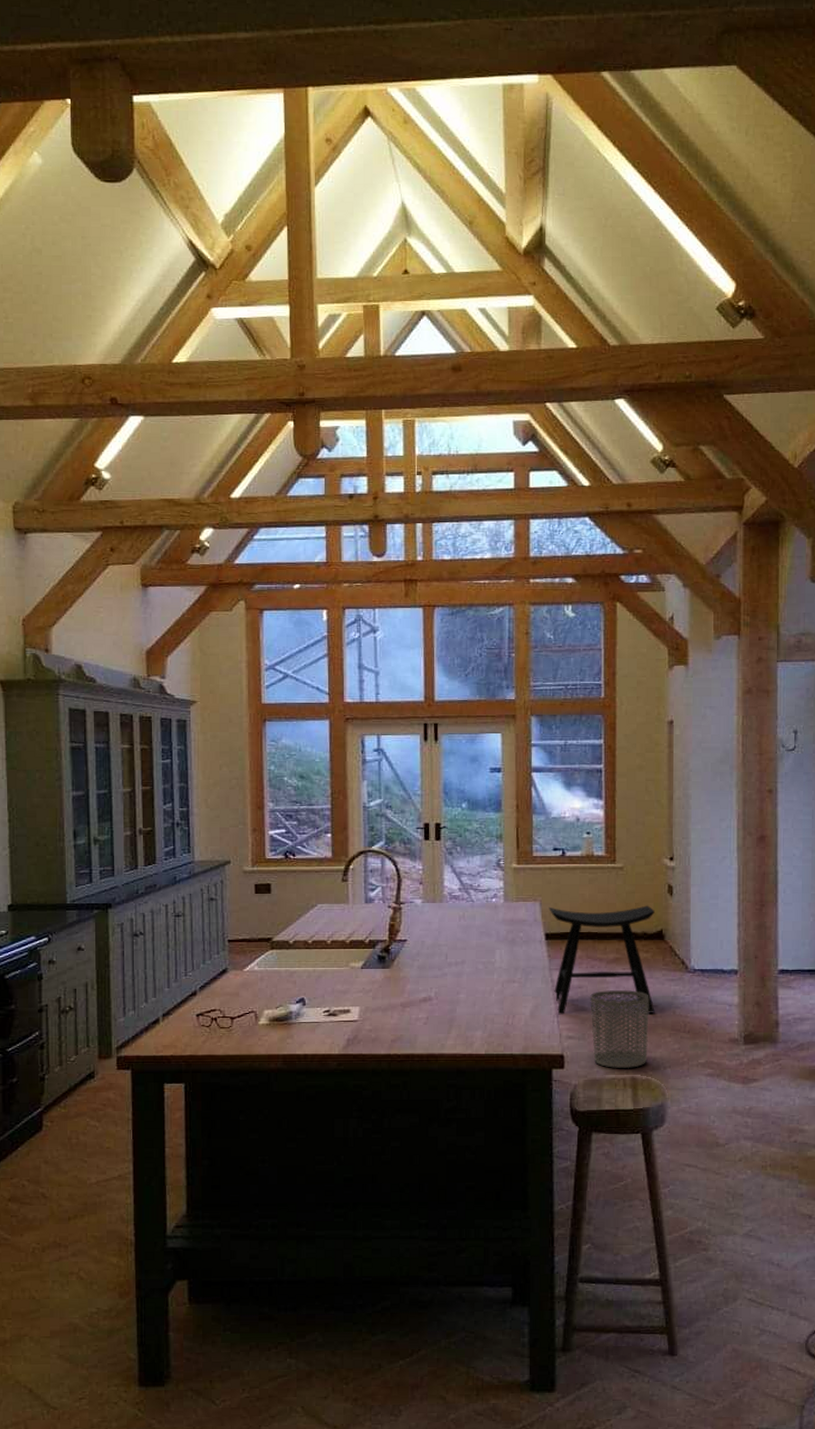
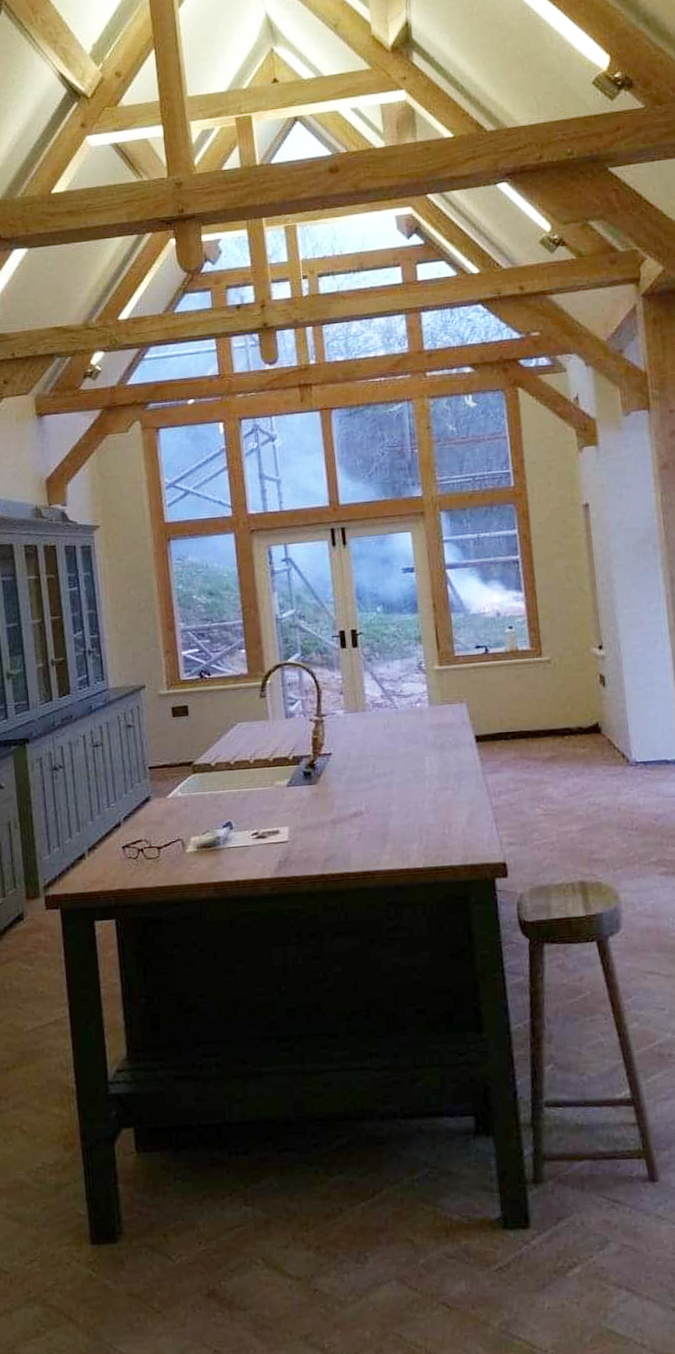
stool: present [549,905,655,1015] -> none [476,698,599,821]
waste bin: present [590,989,649,1069] -> none [528,788,596,873]

